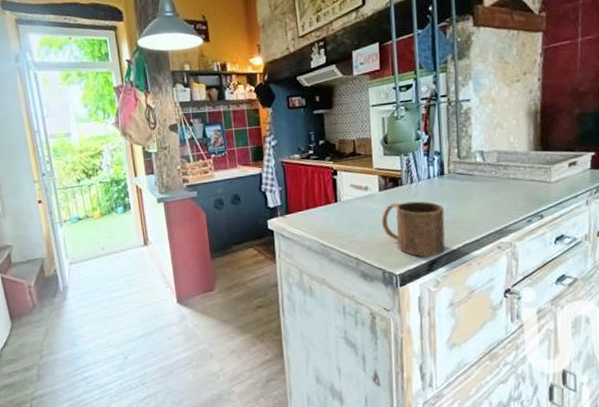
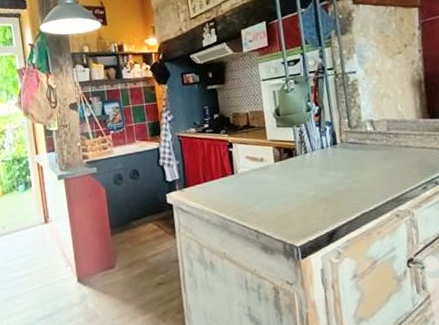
mug: present [381,201,446,257] -> none [278,171,344,228]

